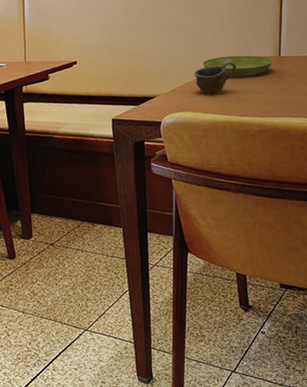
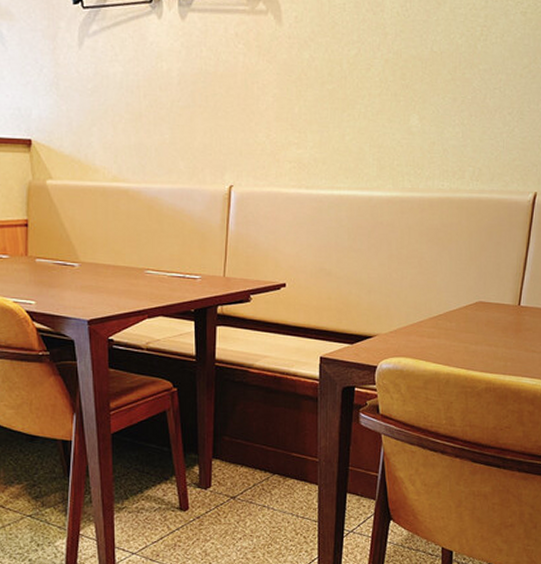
cup: present [193,60,236,94] -> none [420,303,469,339]
saucer: present [202,55,273,78] -> none [432,298,512,325]

